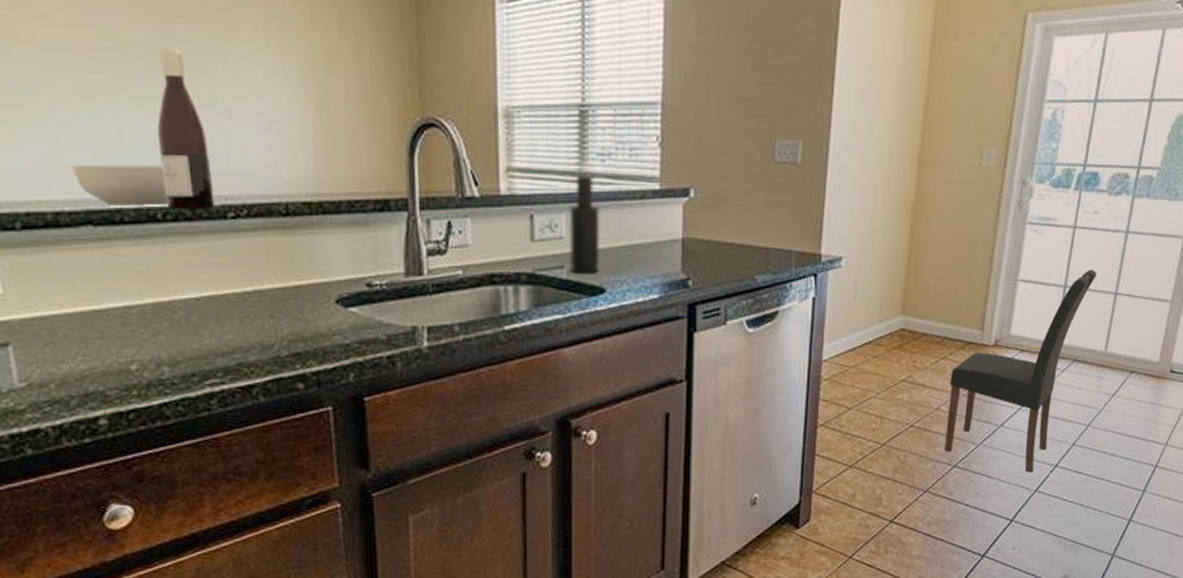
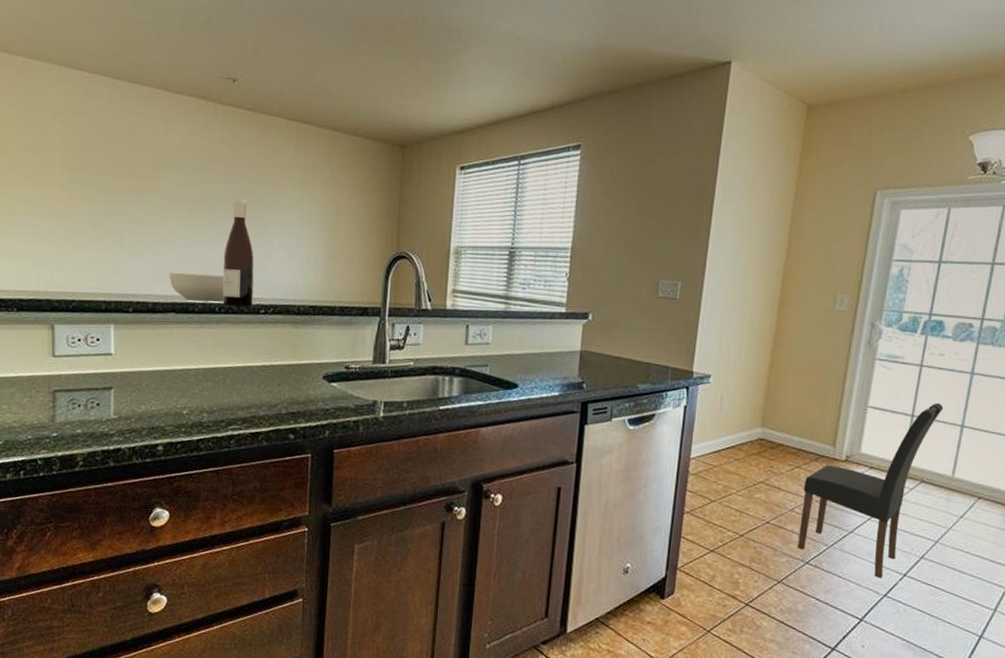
soap dispenser: present [569,174,600,275] -> none [492,298,519,373]

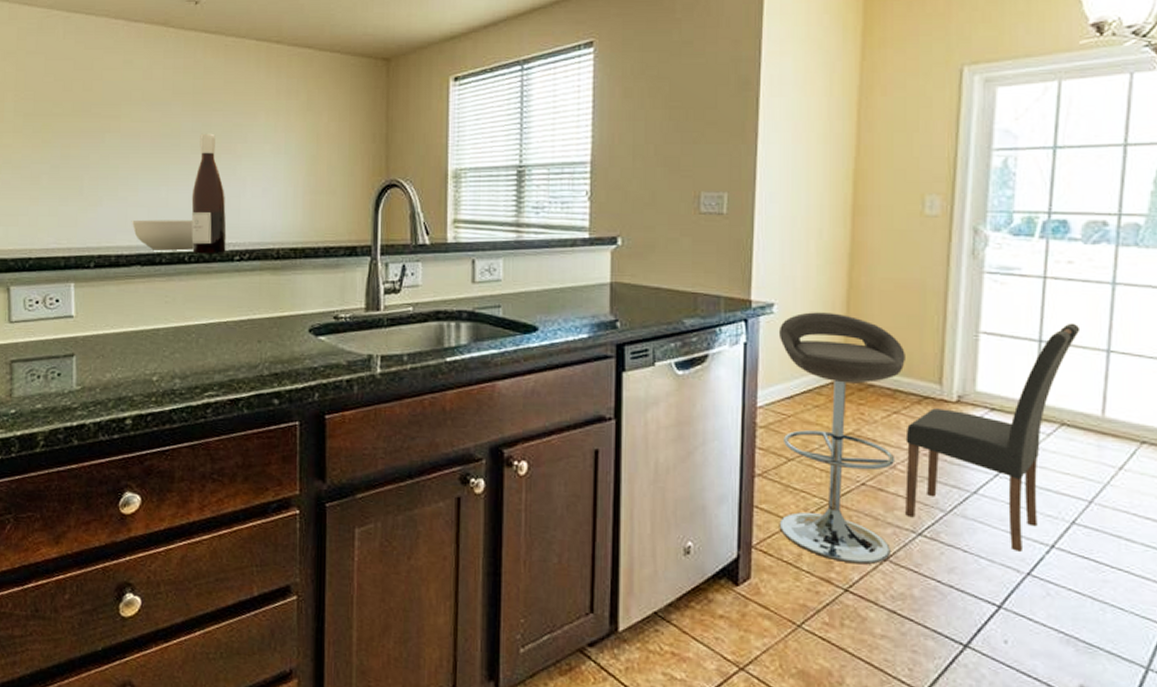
bar stool: none [699,383,810,585] -> present [778,312,905,565]

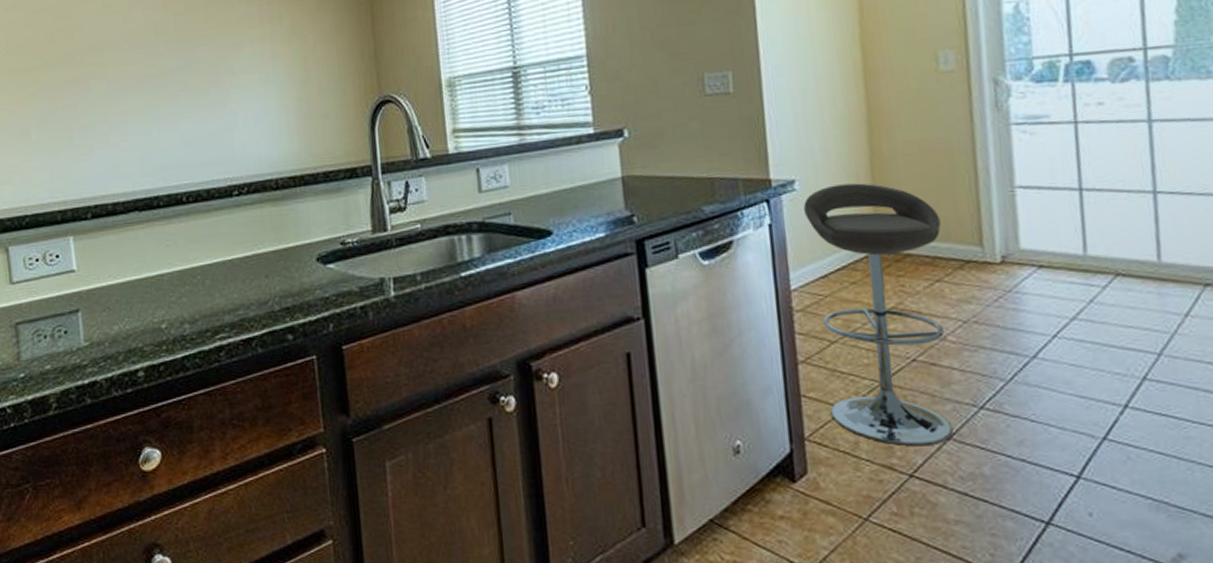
bowl: present [131,219,194,251] -> none [125,159,191,194]
bottle: present [191,133,227,254] -> none [183,68,224,194]
dining chair: present [905,323,1081,551] -> none [951,166,1122,415]

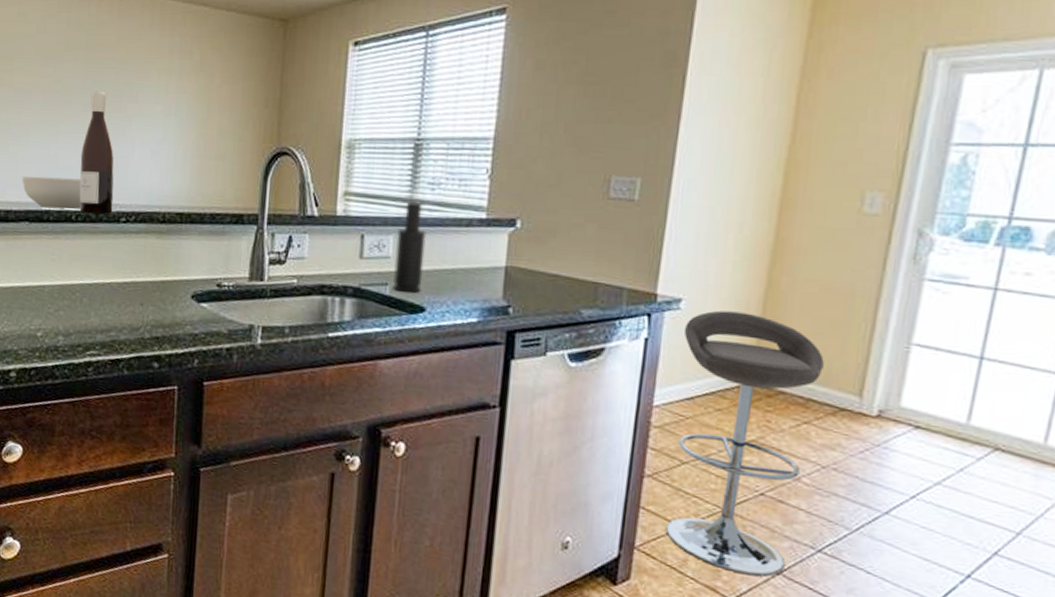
bowl: none [125,159,191,194] -> present [21,176,82,210]
bottle: none [183,68,224,194] -> present [79,91,114,215]
soap dispenser: none [511,127,545,219] -> present [393,201,427,294]

